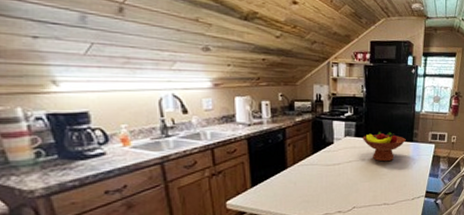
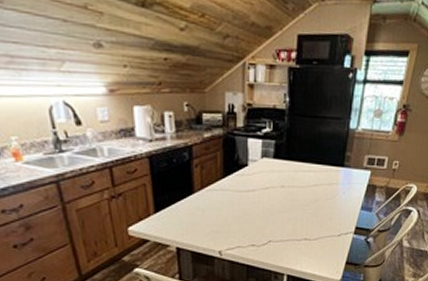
fruit bowl: present [363,132,406,162] -> none [283,153,336,190]

